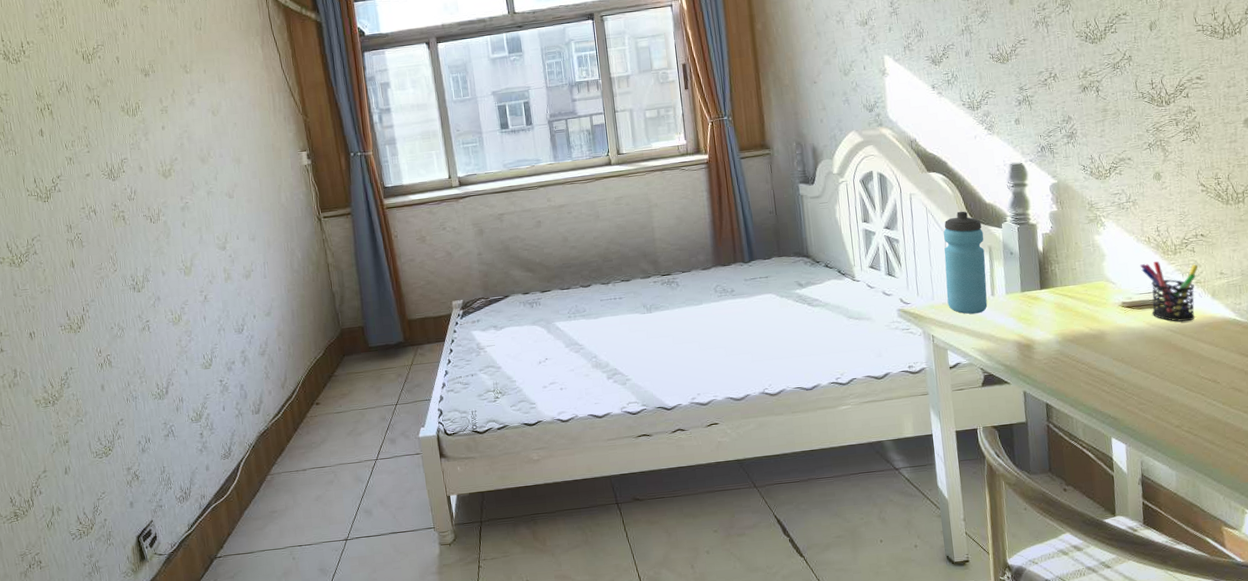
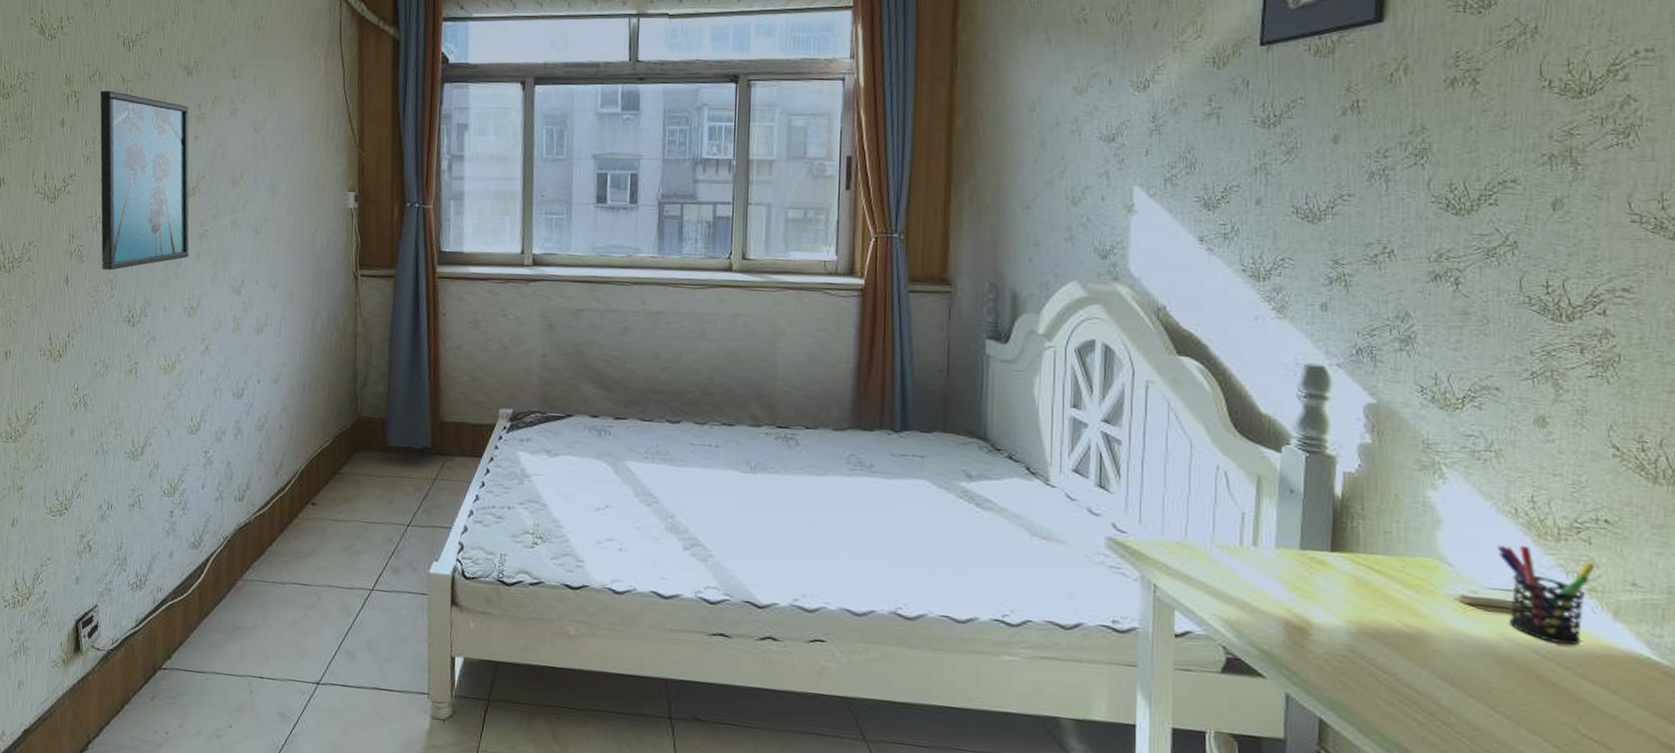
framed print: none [70,99,175,250] -> present [100,90,189,271]
water bottle: present [944,211,988,314] -> none [1183,417,1252,568]

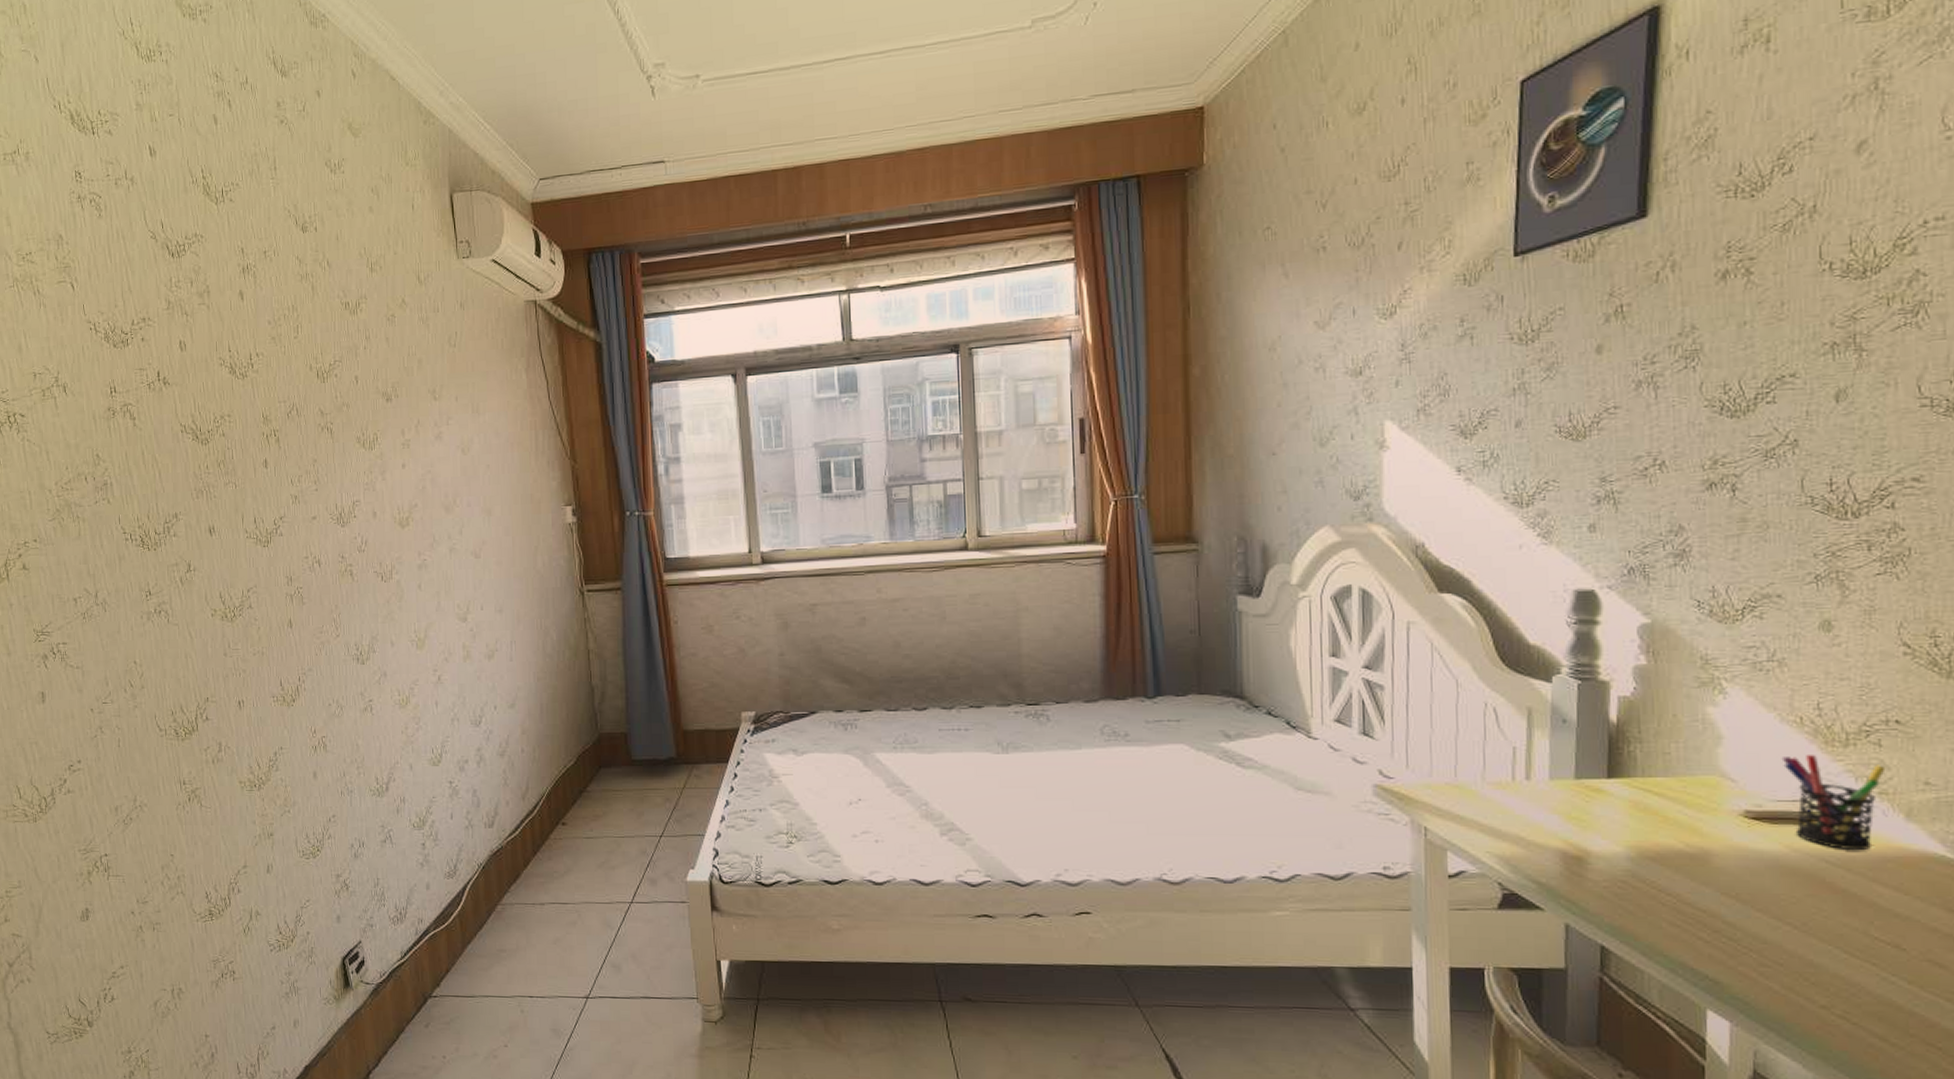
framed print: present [100,90,189,271] -> none [299,425,410,610]

